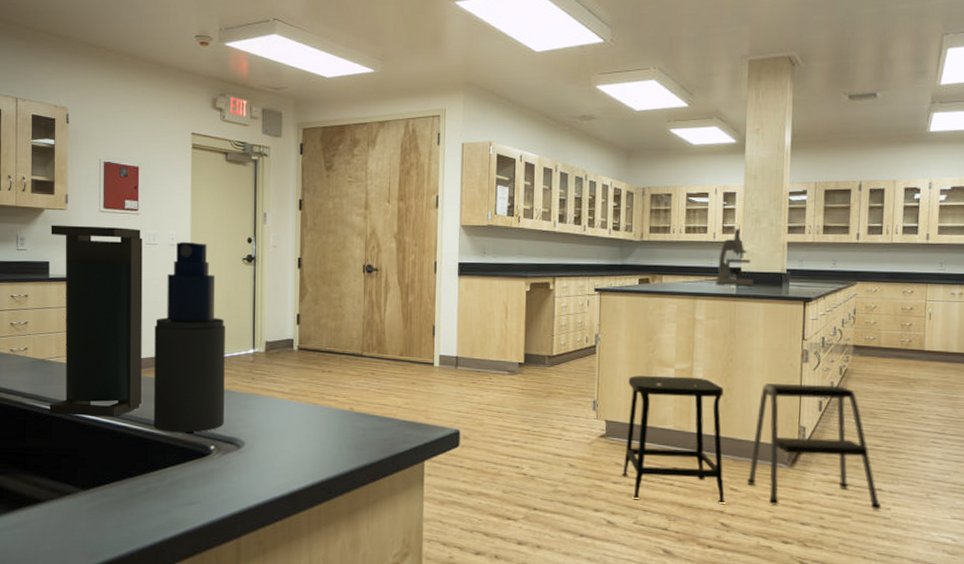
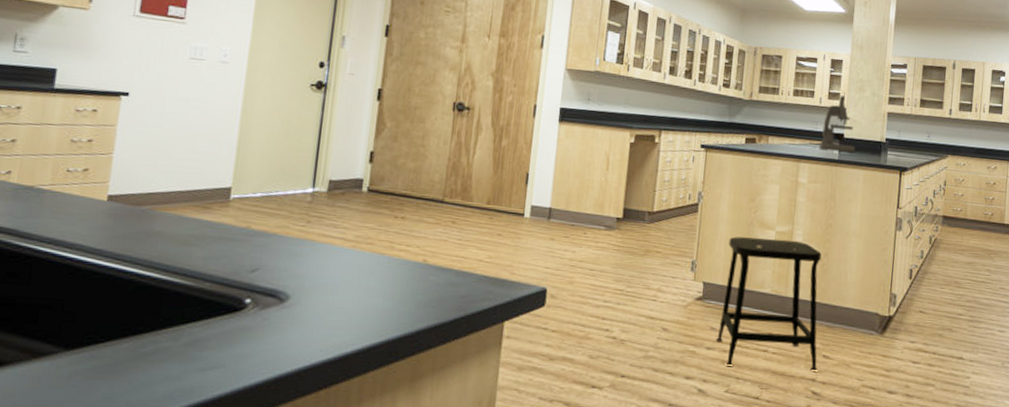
soap dispenser: present [49,224,143,417] -> none [31,25,187,261]
spray bottle: present [154,242,225,433] -> none [173,59,281,283]
step stool: present [746,383,882,509] -> none [839,250,962,378]

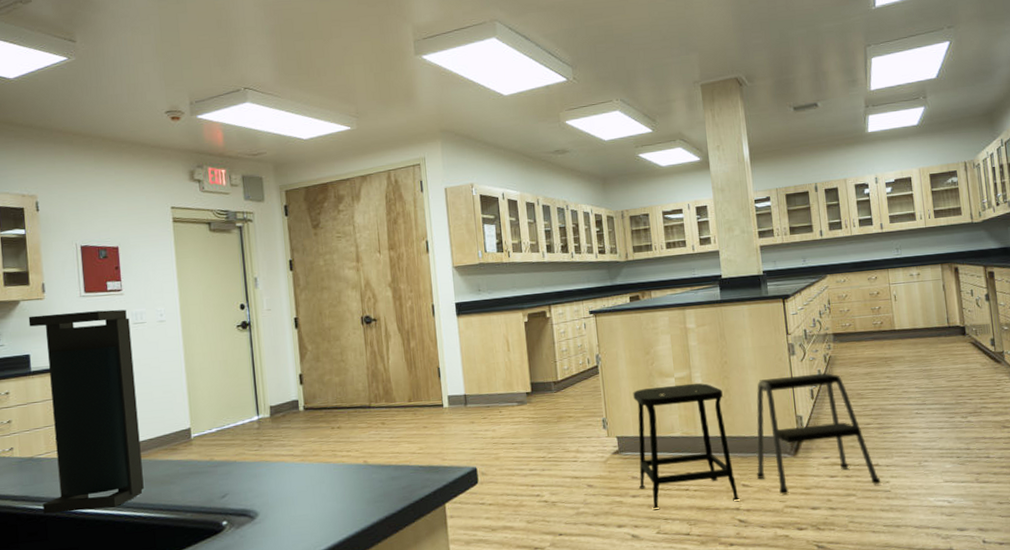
soap dispenser: none [31,25,187,261] -> present [28,309,144,514]
microscope: present [818,95,855,154] -> none [699,238,736,295]
step stool: none [839,250,962,378] -> present [756,372,881,495]

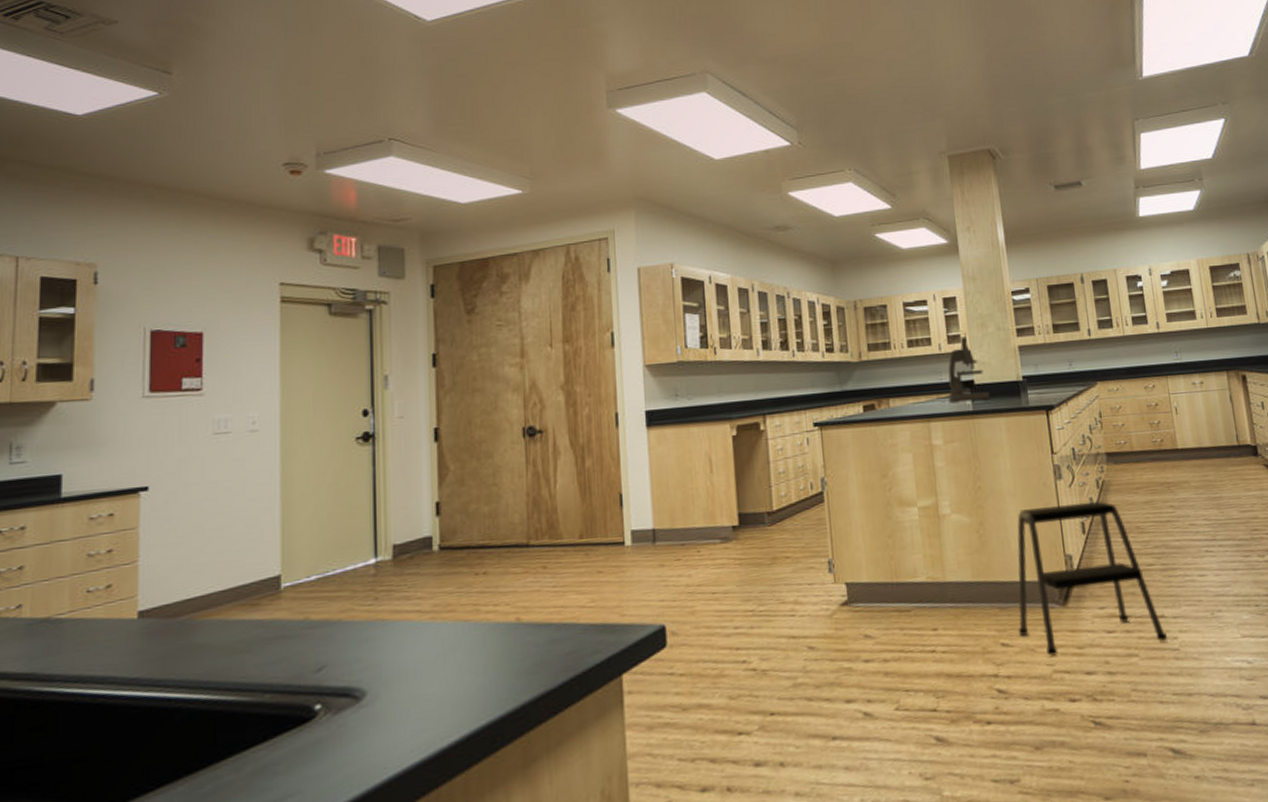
soap dispenser: present [28,309,144,514] -> none [56,414,209,699]
stool: present [633,383,740,511] -> none [866,514,998,679]
microscope: none [699,238,736,295] -> present [947,336,991,404]

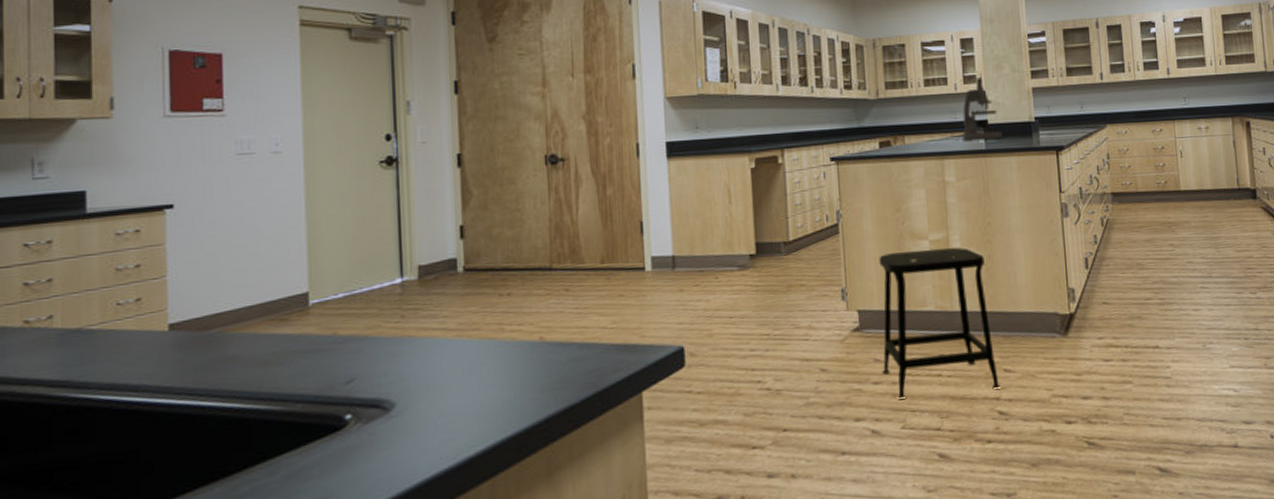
stool: none [866,514,998,679] -> present [879,247,1000,400]
step stool: present [1017,501,1168,656] -> none [1020,238,1161,382]

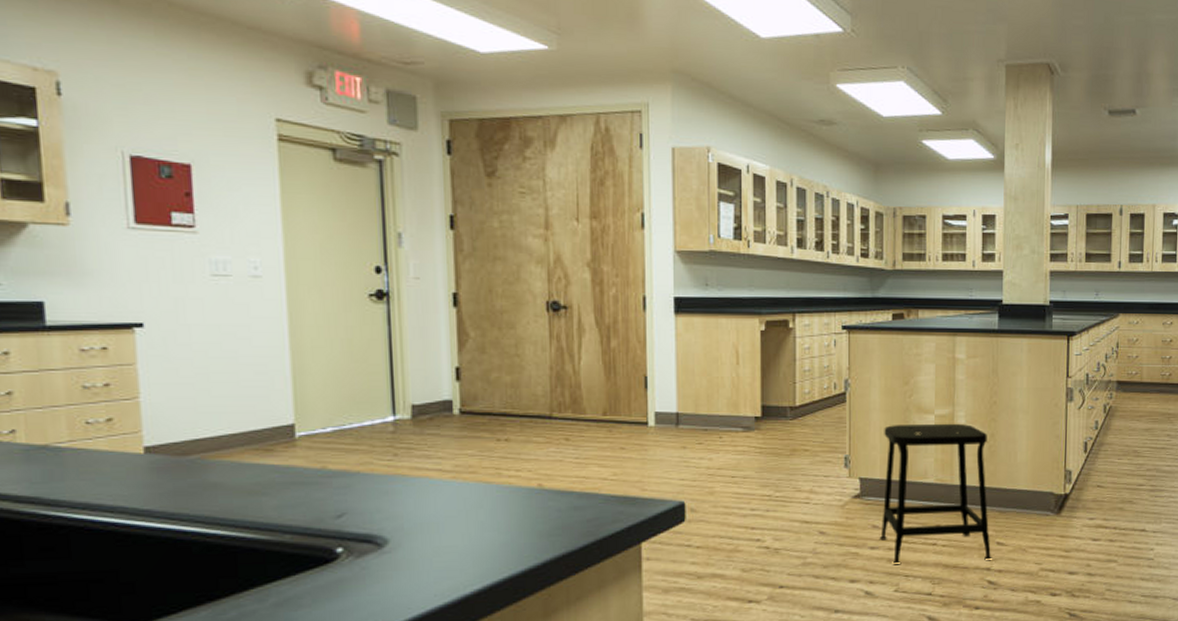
microscope: present [961,77,1003,142] -> none [975,256,1016,321]

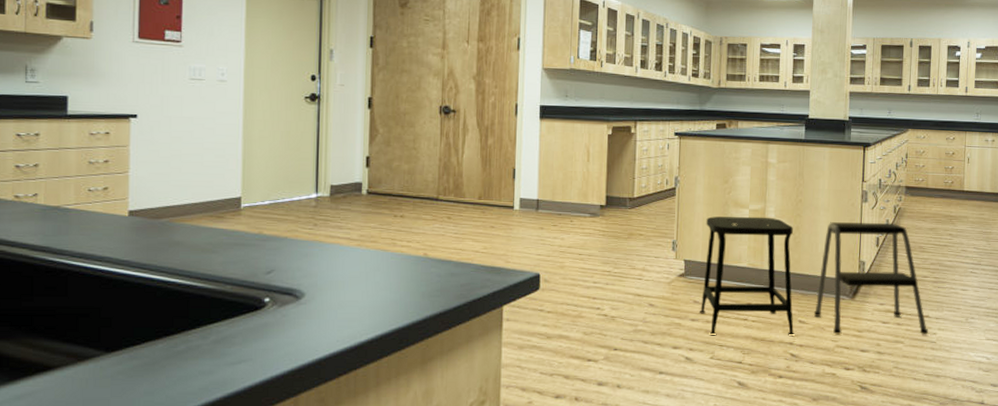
step stool: none [1013,424,1146,556] -> present [813,222,929,335]

